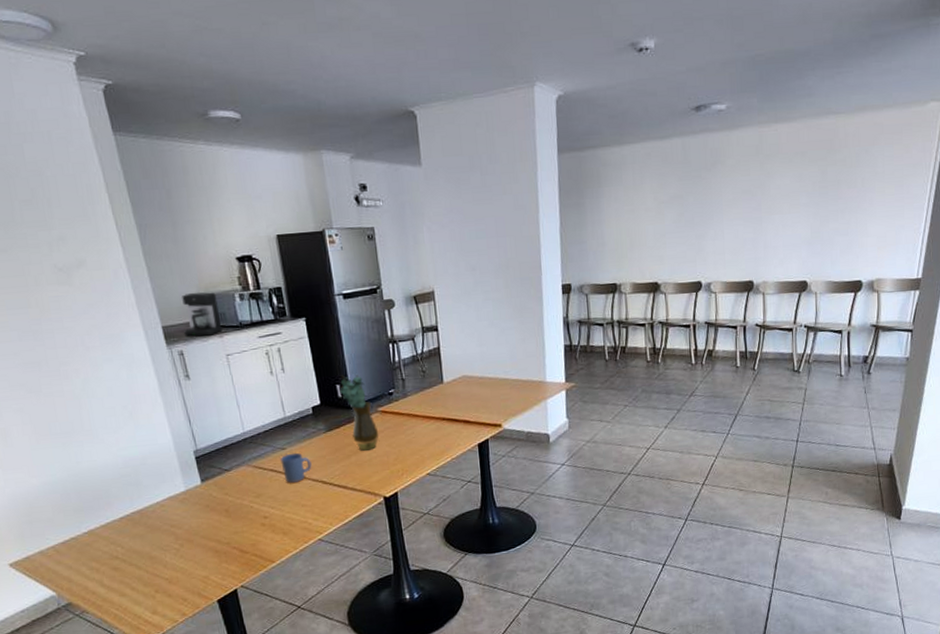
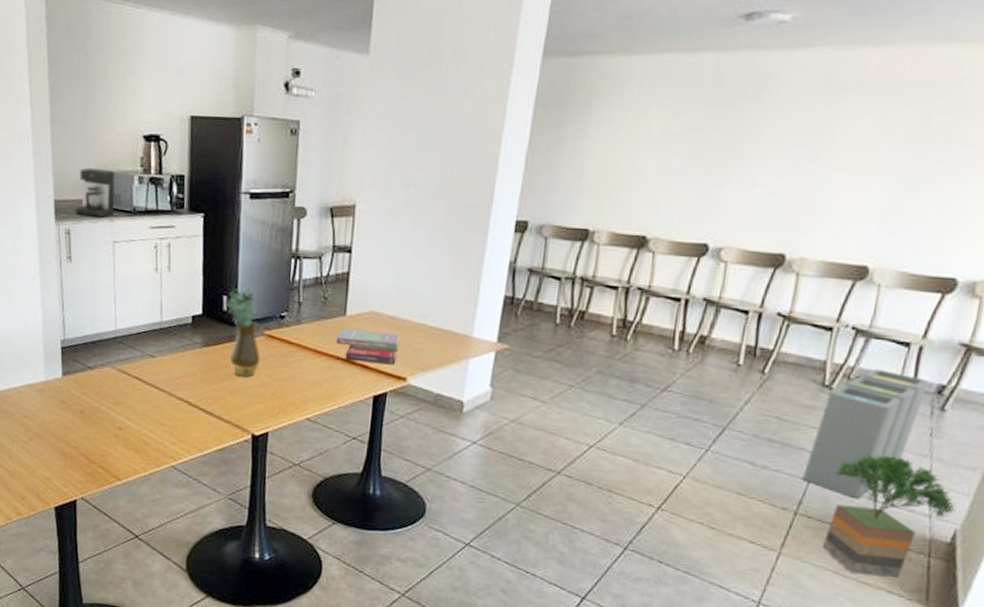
mug: present [280,452,312,483] -> none [147,363,180,397]
books: none [439,390,491,419] -> present [336,329,400,365]
recycling bin: none [793,352,858,447] -> present [802,368,930,499]
potted tree: none [811,411,889,500] -> present [823,453,957,578]

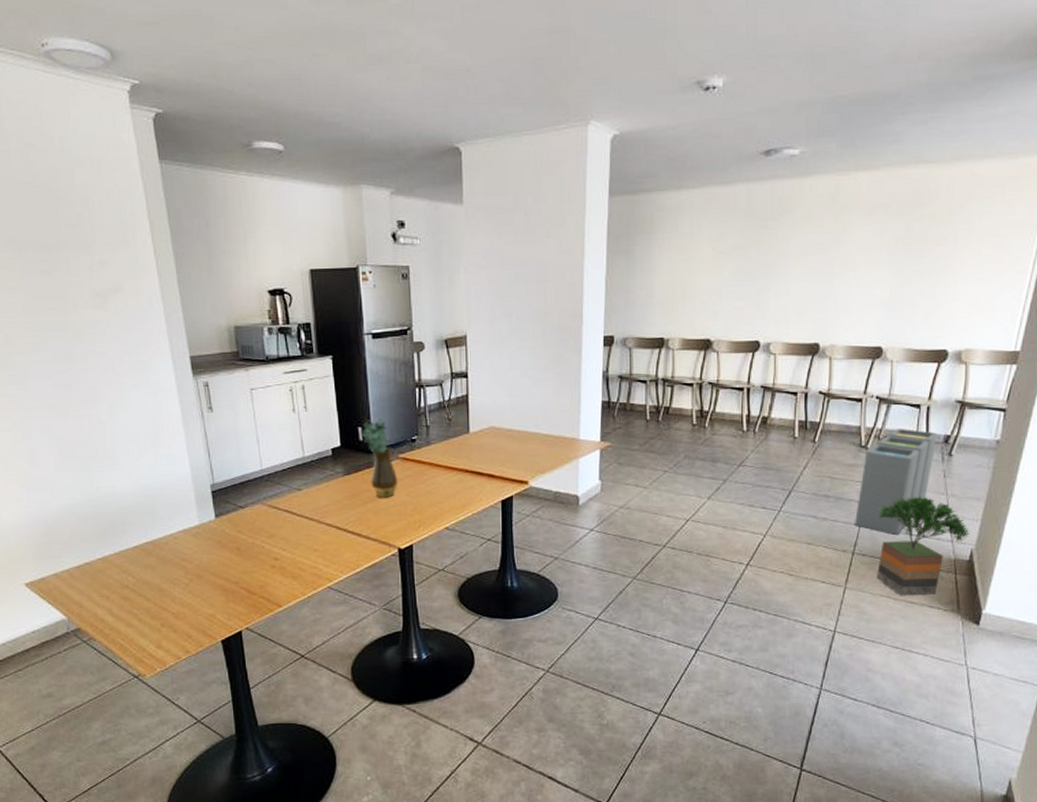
coffee maker: present [75,167,115,219] -> none [211,323,249,370]
books: present [336,329,400,365] -> none [463,444,519,472]

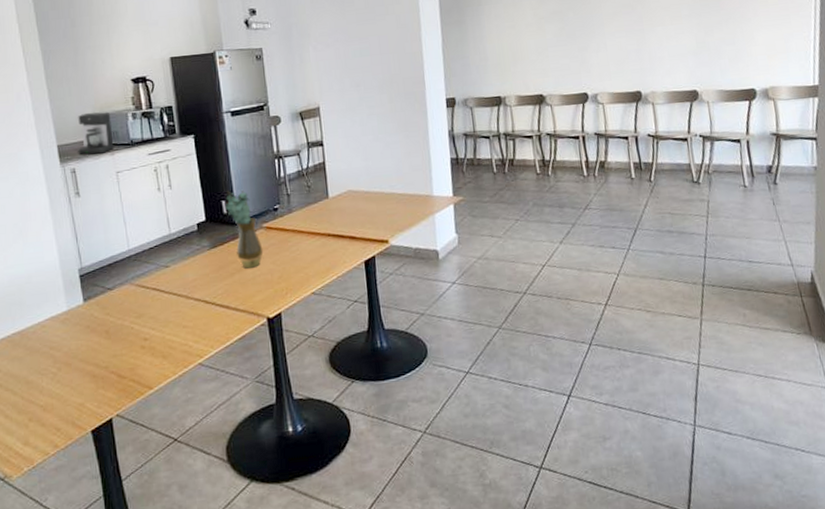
coffee maker: none [211,323,249,370] -> present [78,112,114,155]
recycling bin: present [855,427,938,535] -> none [698,162,761,264]
potted tree: present [877,496,970,596] -> none [719,224,807,323]

